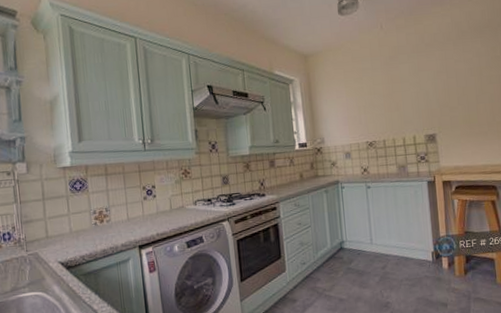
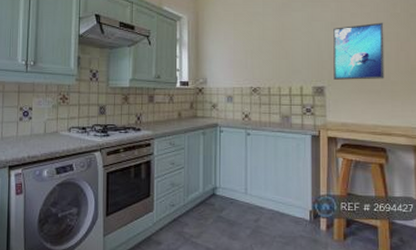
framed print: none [439,66,490,126] -> present [333,22,385,80]

